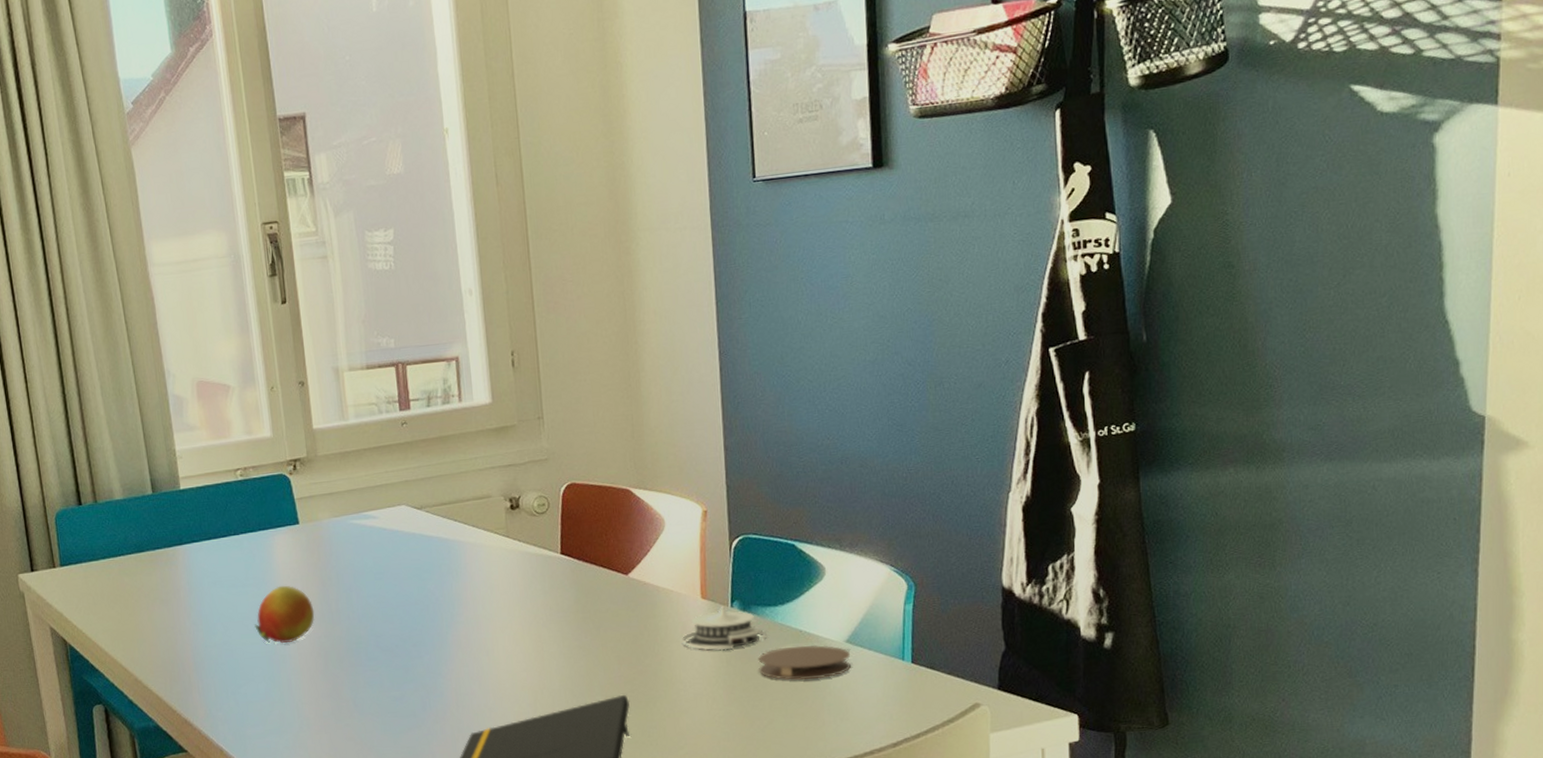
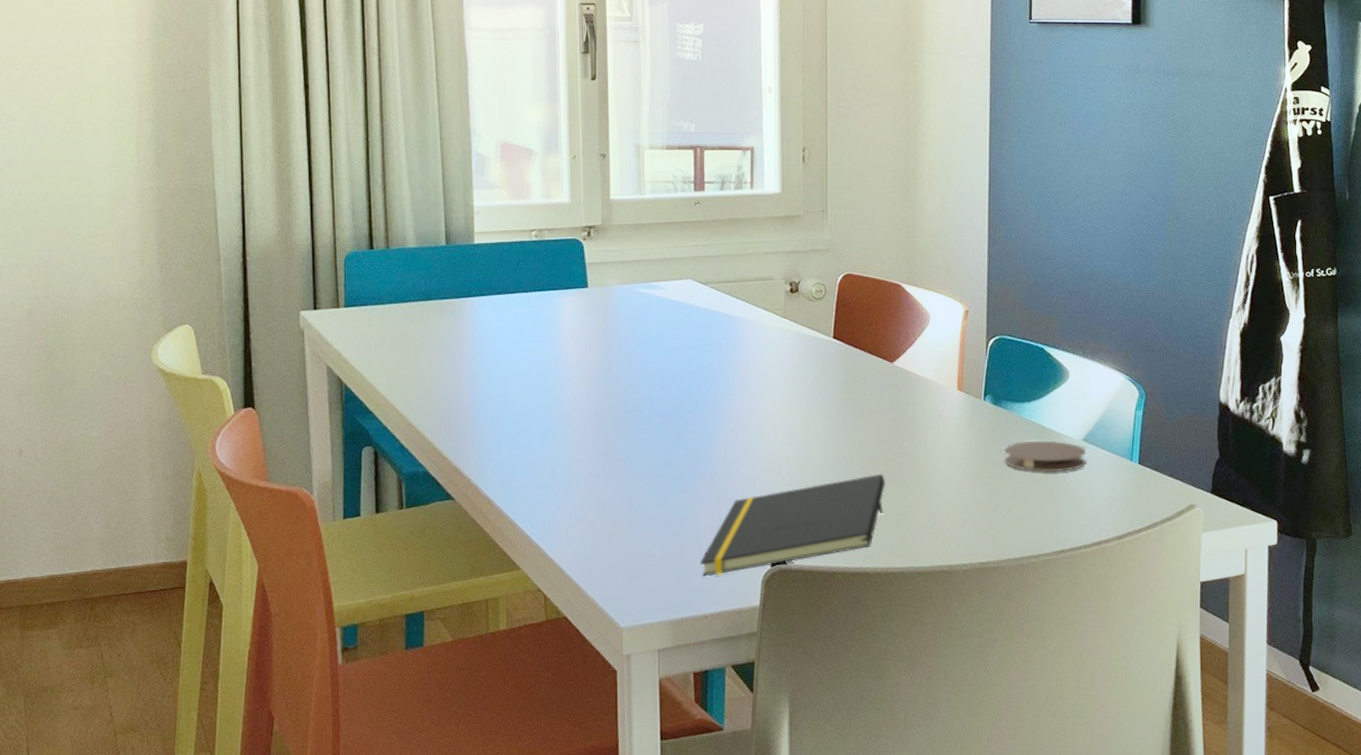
fruit: present [254,585,315,644] -> none [534,345,595,401]
architectural model: present [681,606,768,651] -> none [937,399,1015,440]

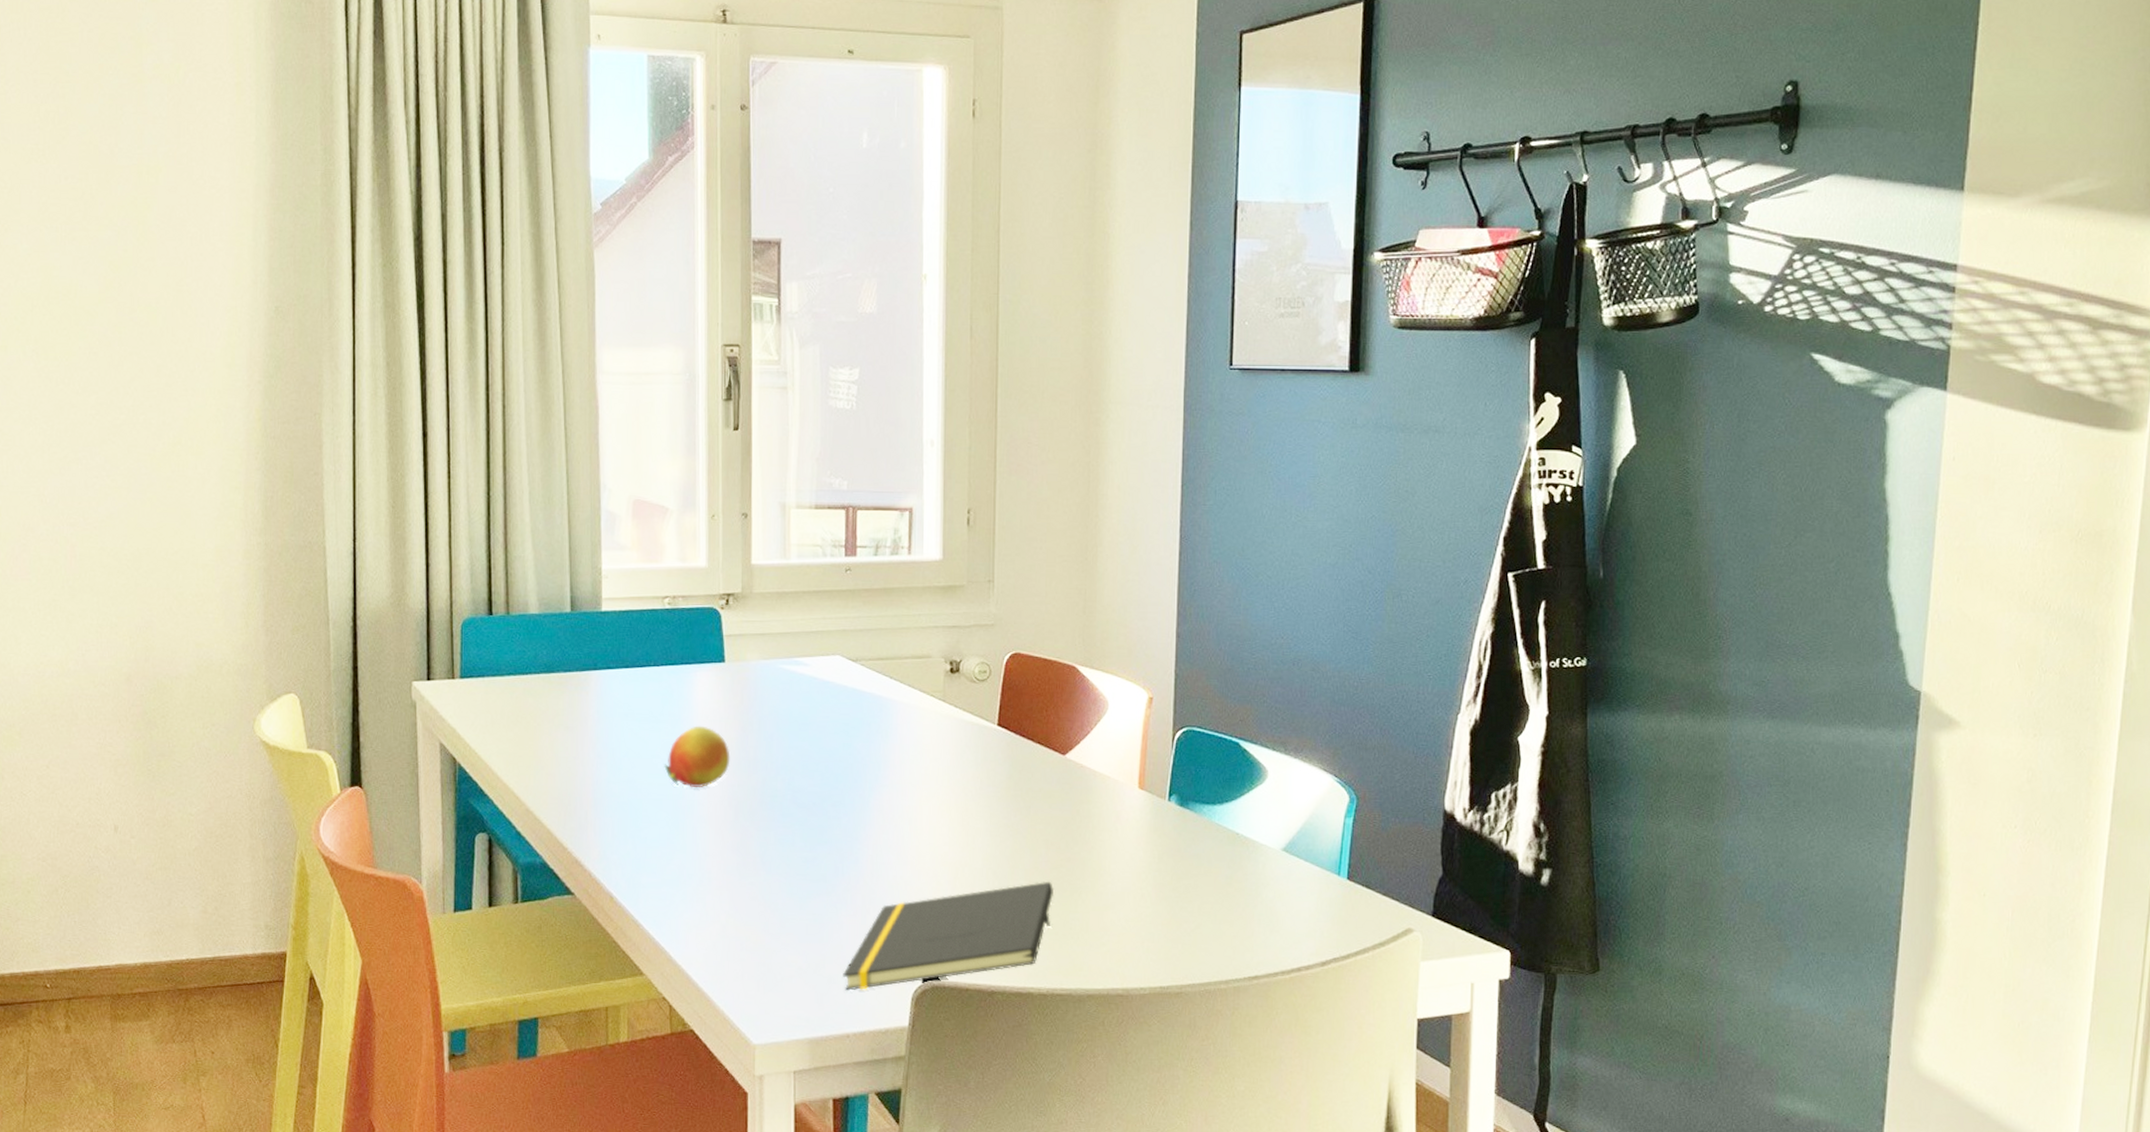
fruit: none [534,345,595,401] -> present [664,725,730,788]
coaster: present [1003,440,1086,473] -> none [1190,849,1285,886]

